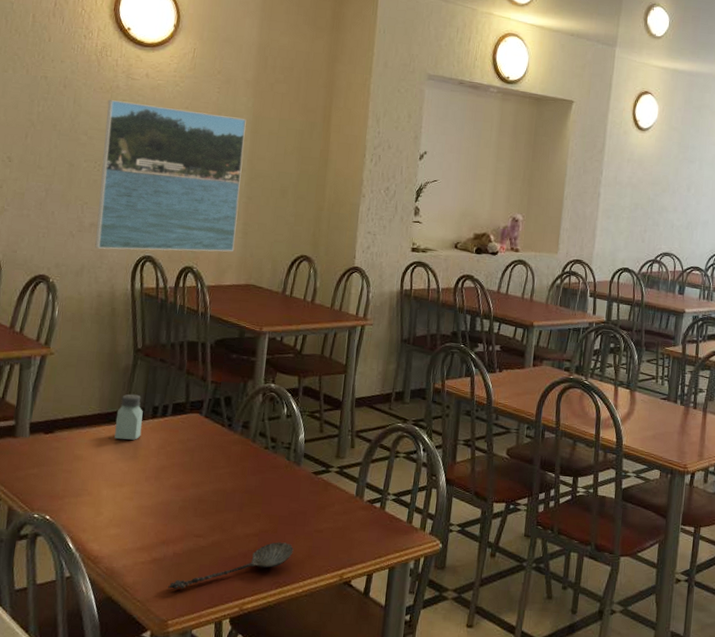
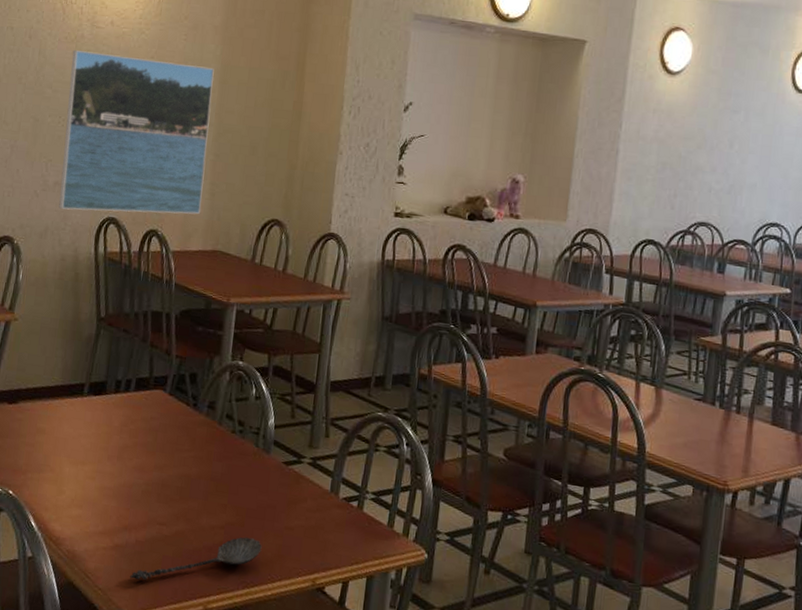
saltshaker: present [114,394,143,440] -> none [77,365,106,416]

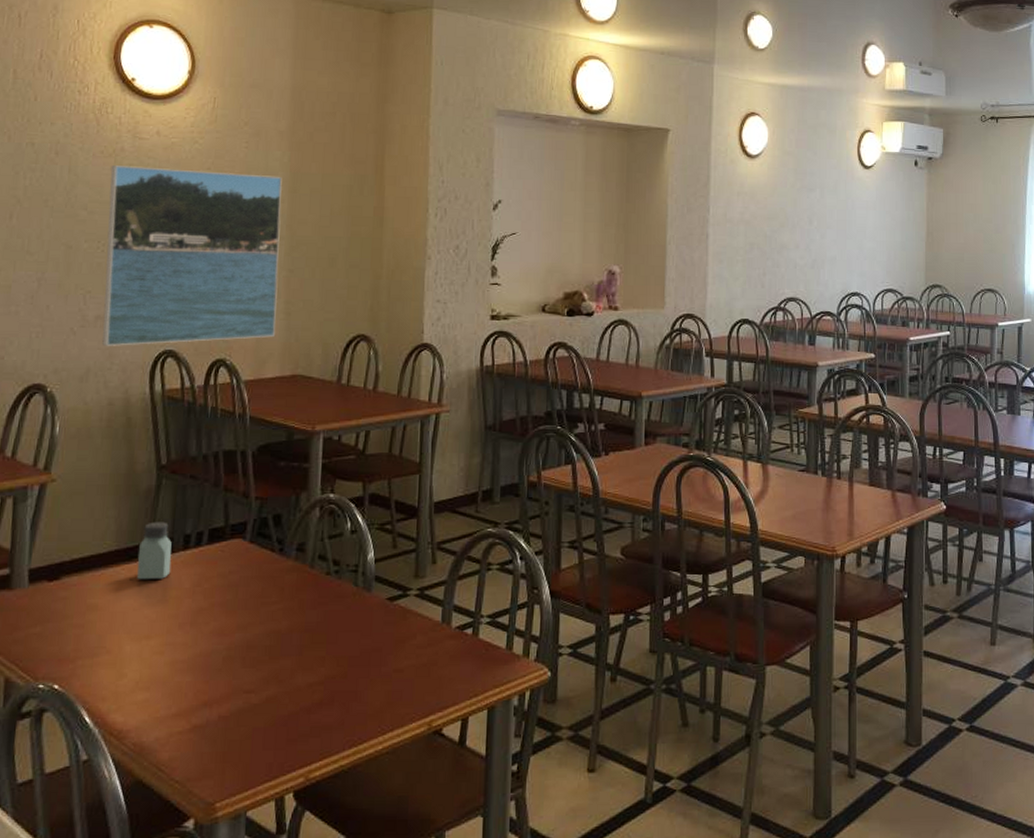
saltshaker: none [77,365,106,416] -> present [137,521,172,580]
spoon: present [130,537,262,580] -> none [213,689,369,762]

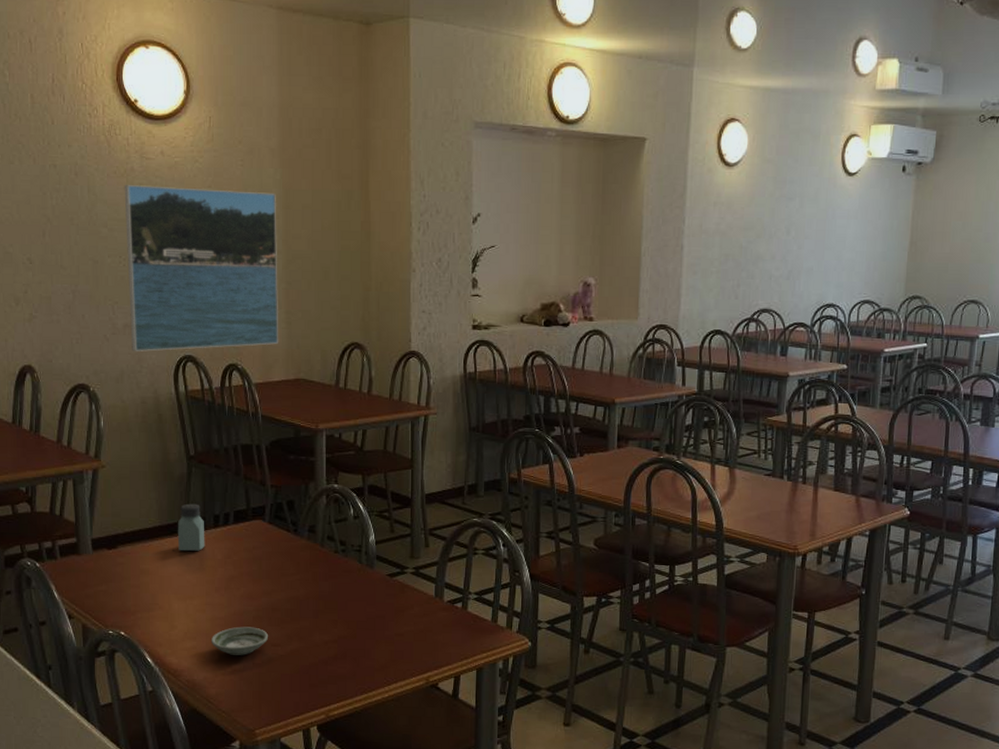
saucer: none [167,670,241,707] -> present [210,626,269,655]

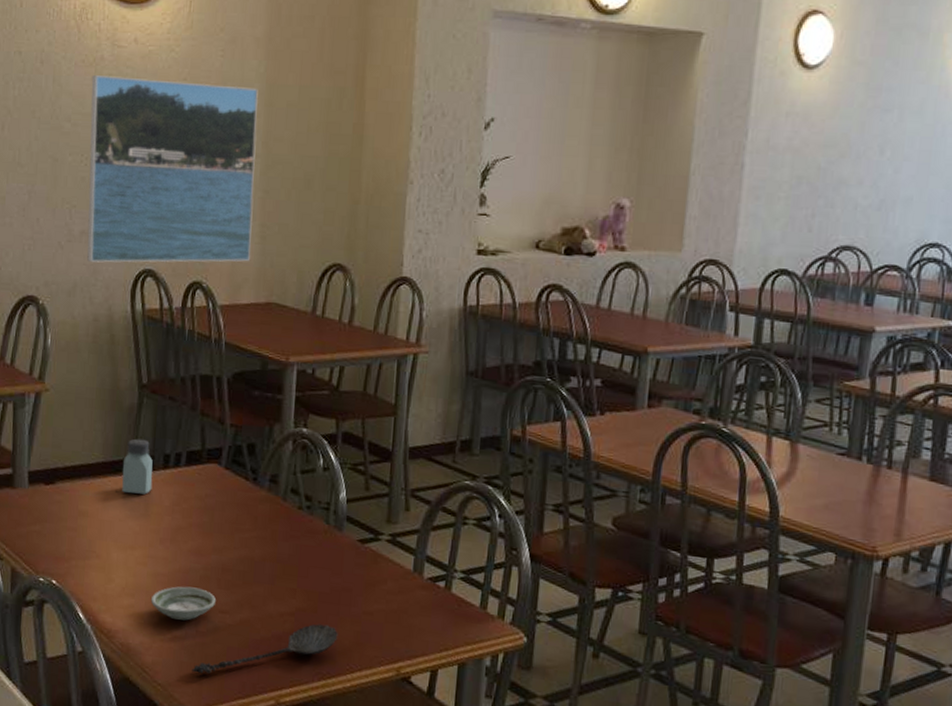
spoon: none [251,647,375,699] -> present [192,624,338,674]

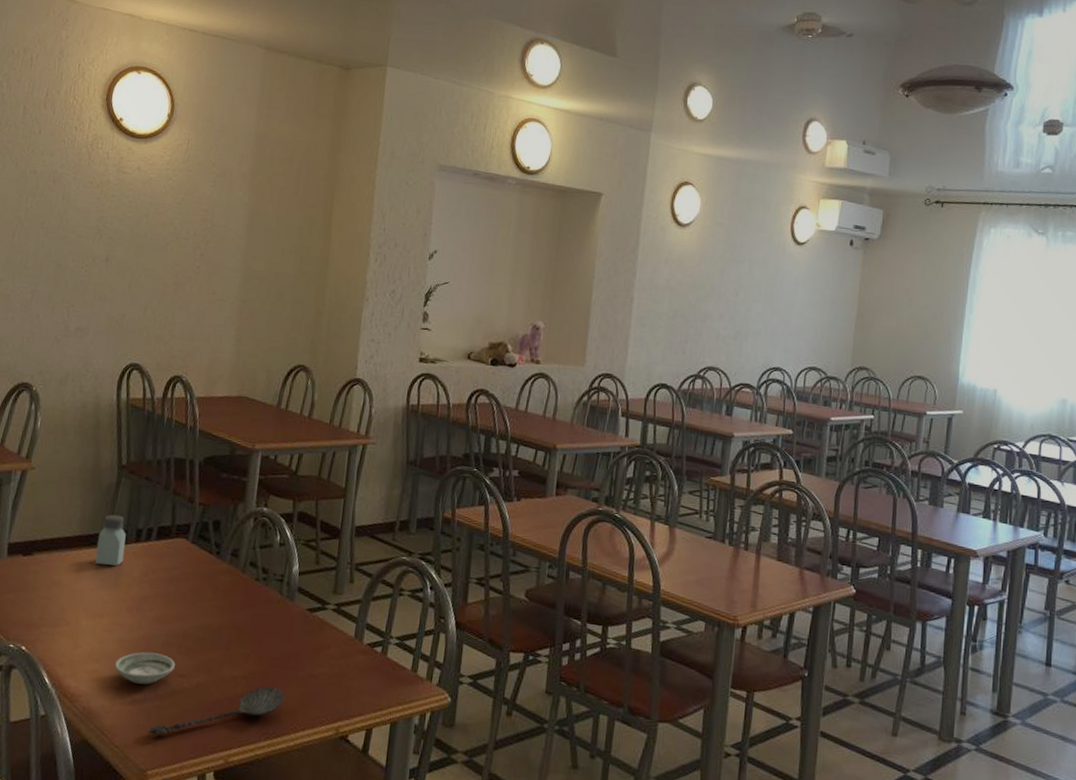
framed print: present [87,75,258,263] -> none [80,195,242,361]

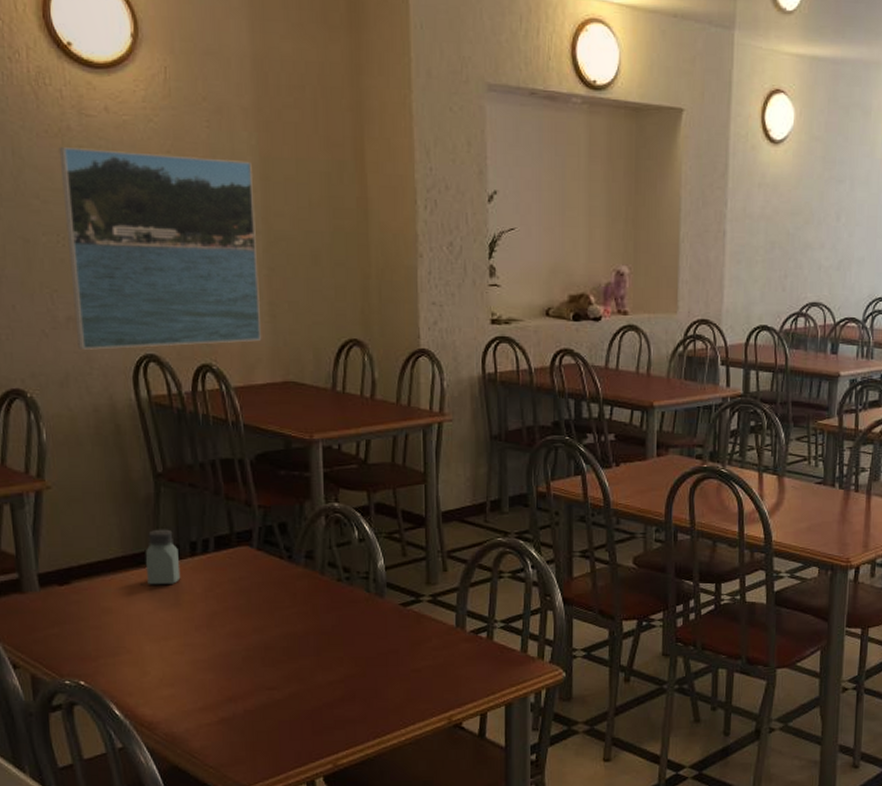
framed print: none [80,195,242,361] -> present [59,147,262,350]
saucer: present [114,652,176,685] -> none [192,669,262,702]
spoon: present [148,687,285,735] -> none [244,687,389,750]

